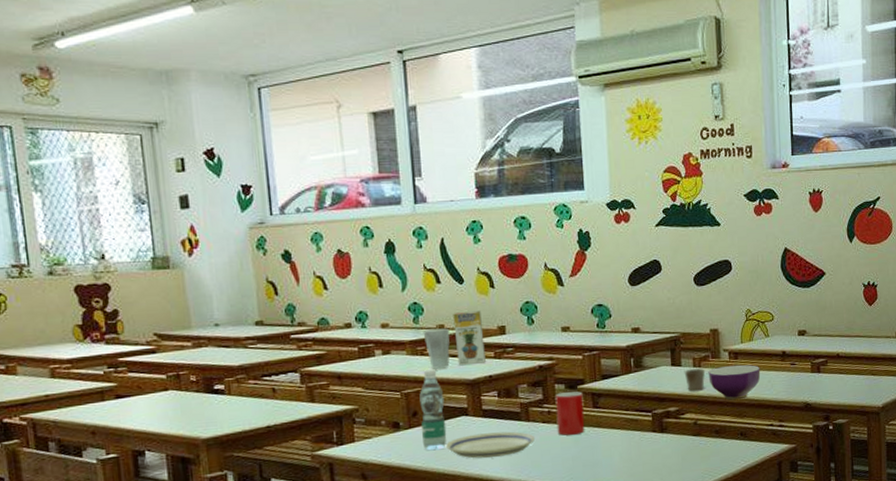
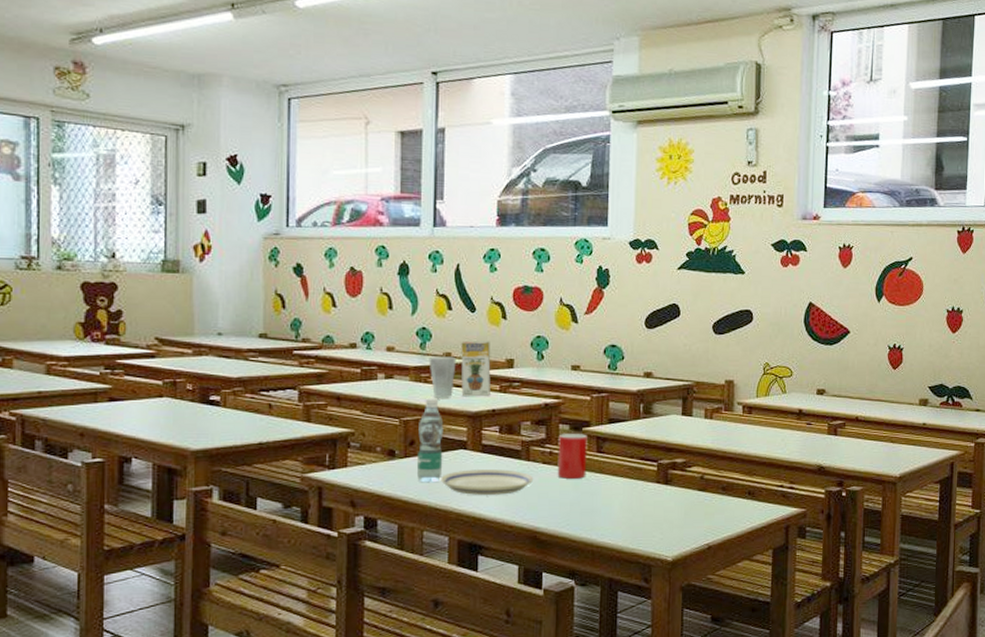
cup: present [684,368,705,393] -> none [694,420,716,445]
bowl: present [708,364,761,400] -> none [719,419,775,456]

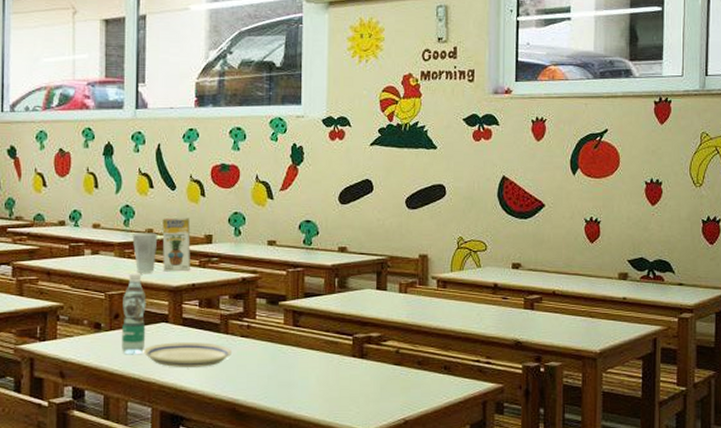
cup: present [557,434,587,479] -> none [255,308,284,352]

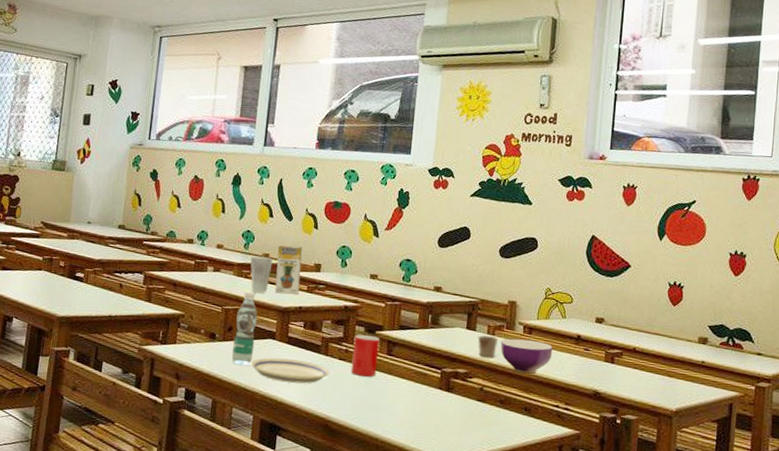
cup: none [255,308,284,352] -> present [350,334,380,377]
cup: none [389,295,410,319] -> present [477,335,498,359]
bowl: none [414,294,470,331] -> present [500,338,553,375]

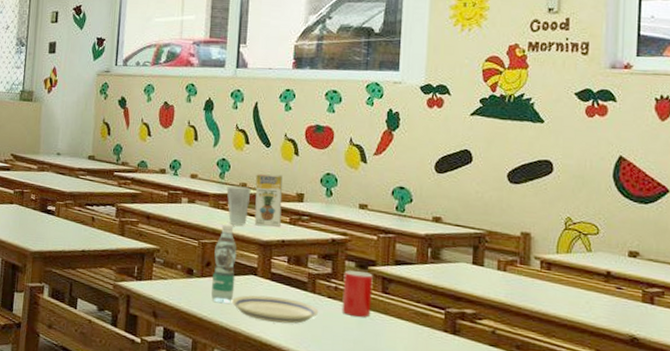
cup: present [477,335,498,359] -> none [486,271,510,299]
bowl: present [500,338,553,375] -> none [514,275,578,317]

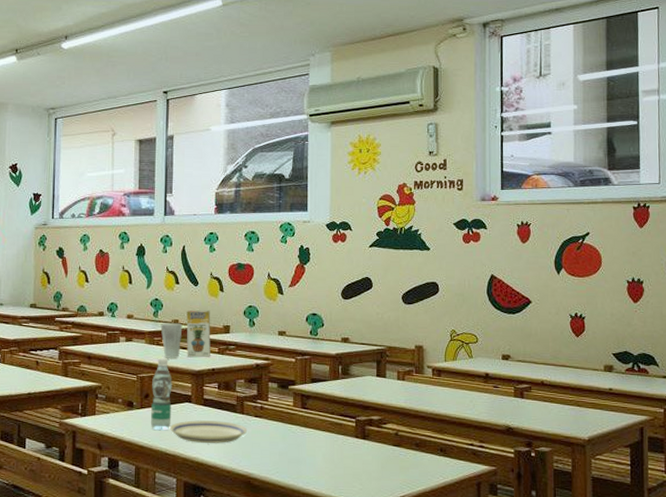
cup: present [342,270,373,317] -> none [267,391,293,431]

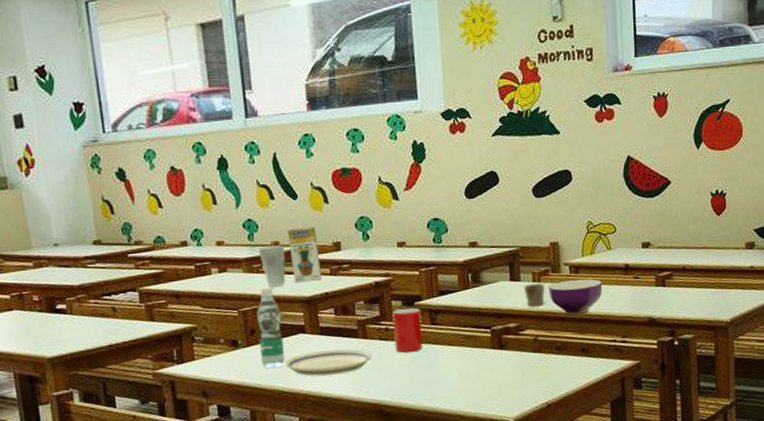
cup: none [267,391,293,431] -> present [392,308,423,353]
cup: none [388,381,408,404] -> present [523,283,545,308]
bowl: none [411,381,463,416] -> present [548,279,603,316]

